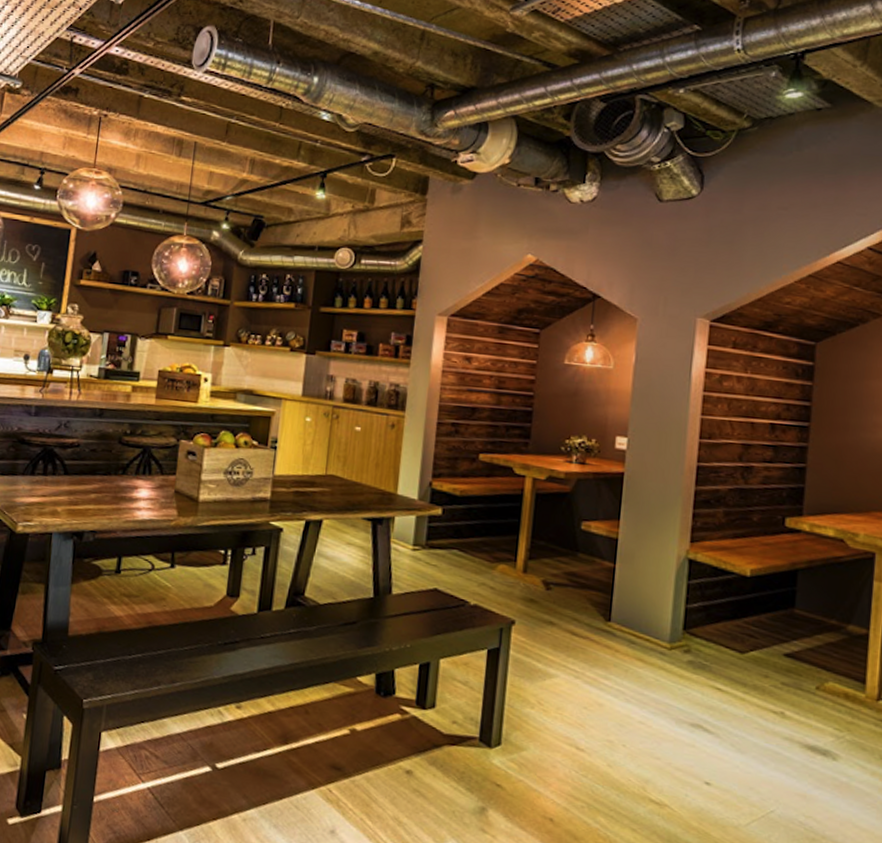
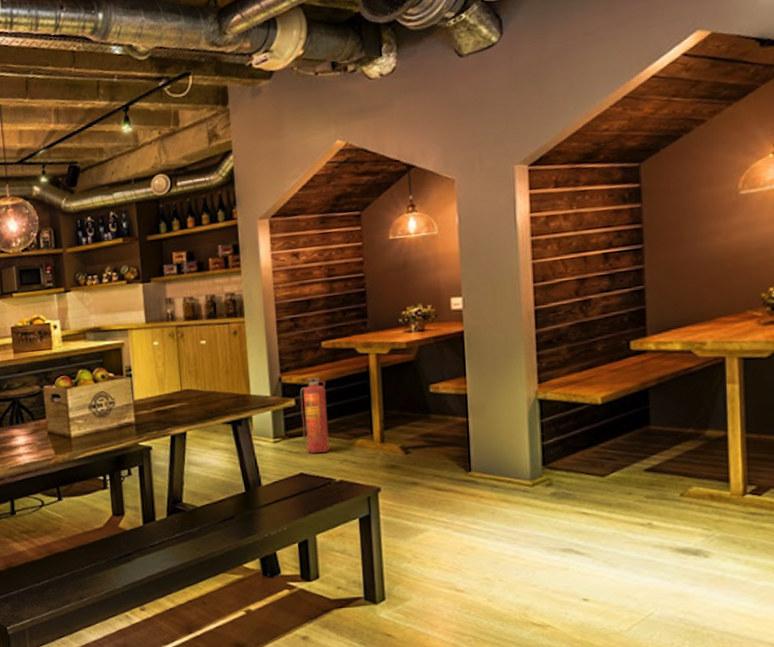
fire extinguisher: none [443,489,476,572] -> present [299,377,330,454]

